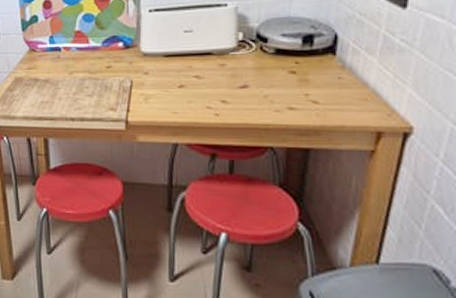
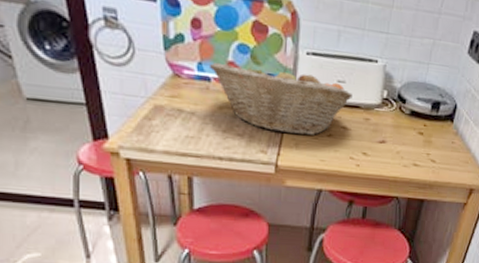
fruit basket: none [59,24,202,90] -> present [208,62,353,136]

